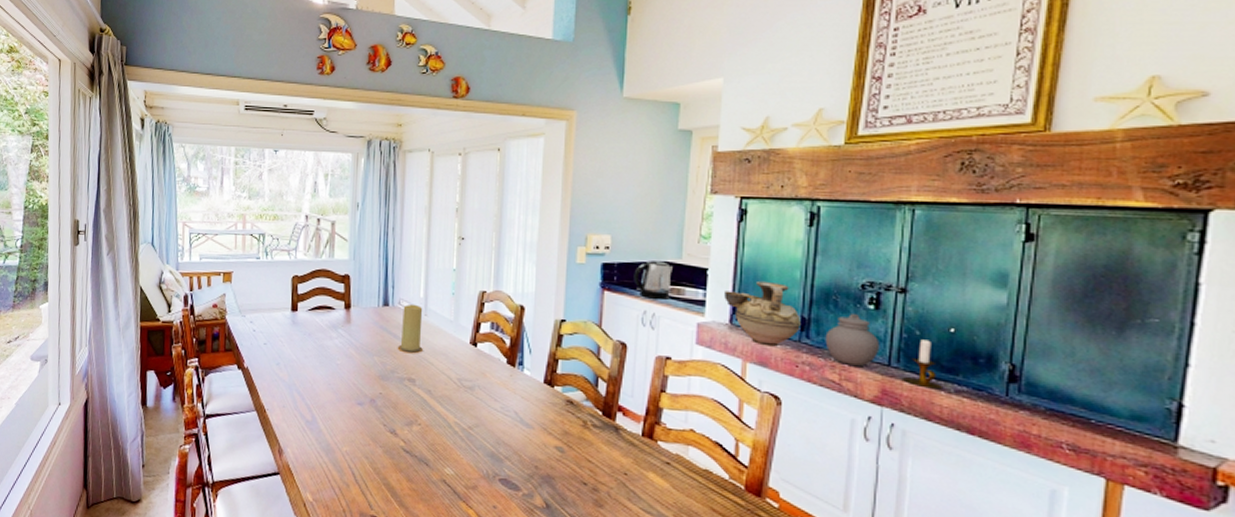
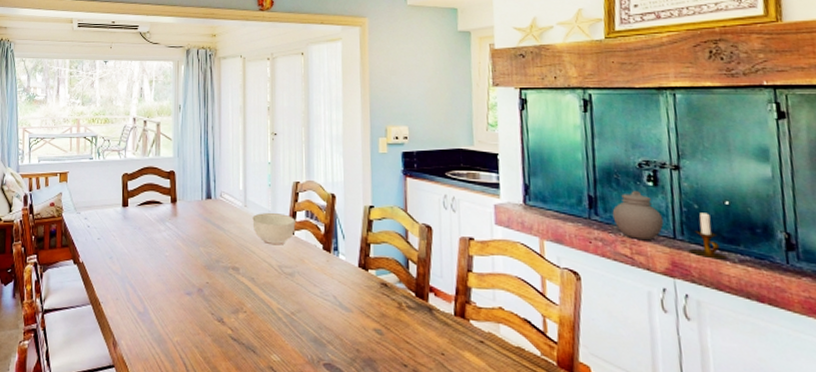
candle: present [397,304,423,354] -> none [221,196,244,244]
bowl: none [432,323,479,358] -> present [252,213,296,245]
kettle: present [633,261,673,301] -> none [432,148,467,185]
ceramic jug: present [724,280,801,347] -> none [516,163,589,224]

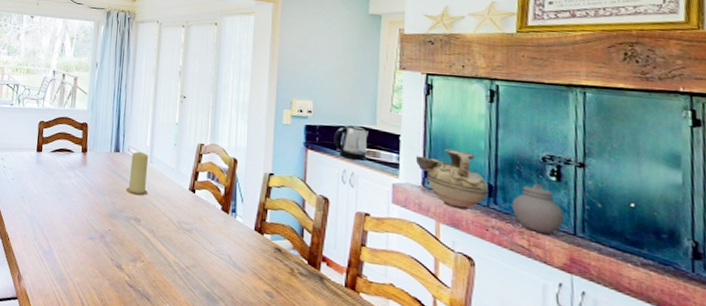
candle: none [221,196,244,244] -> present [125,151,149,197]
bowl: present [252,213,296,245] -> none [156,170,197,202]
kettle: none [432,148,467,185] -> present [334,125,368,162]
ceramic jug: none [516,163,589,224] -> present [416,148,488,210]
candlestick: present [688,213,728,260] -> none [588,212,630,261]

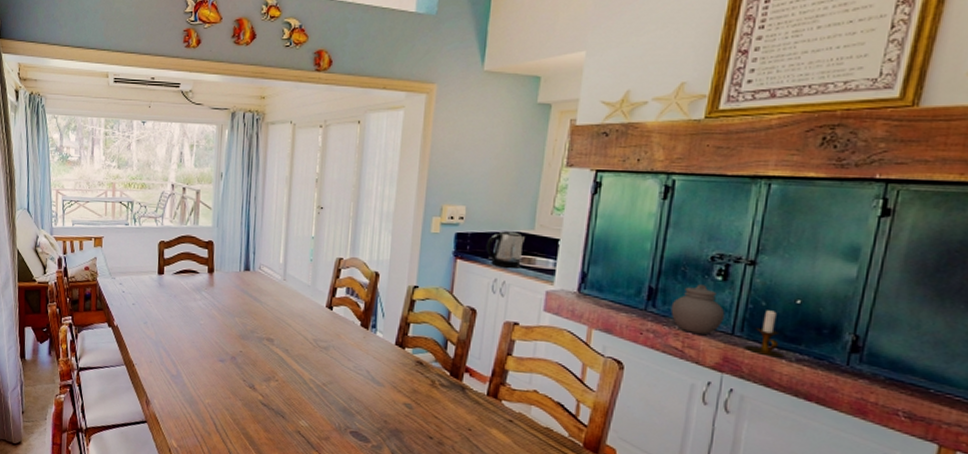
candle: present [125,151,149,197] -> none [257,269,282,316]
ceramic jug: present [416,148,488,210] -> none [574,251,648,315]
candlestick: none [588,212,630,261] -> present [744,310,785,358]

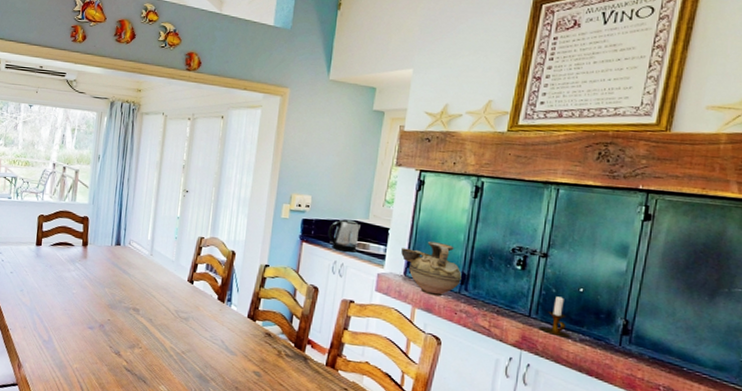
ceramic jug: none [574,251,648,315] -> present [401,241,462,297]
jar: present [670,285,725,336] -> none [480,272,524,317]

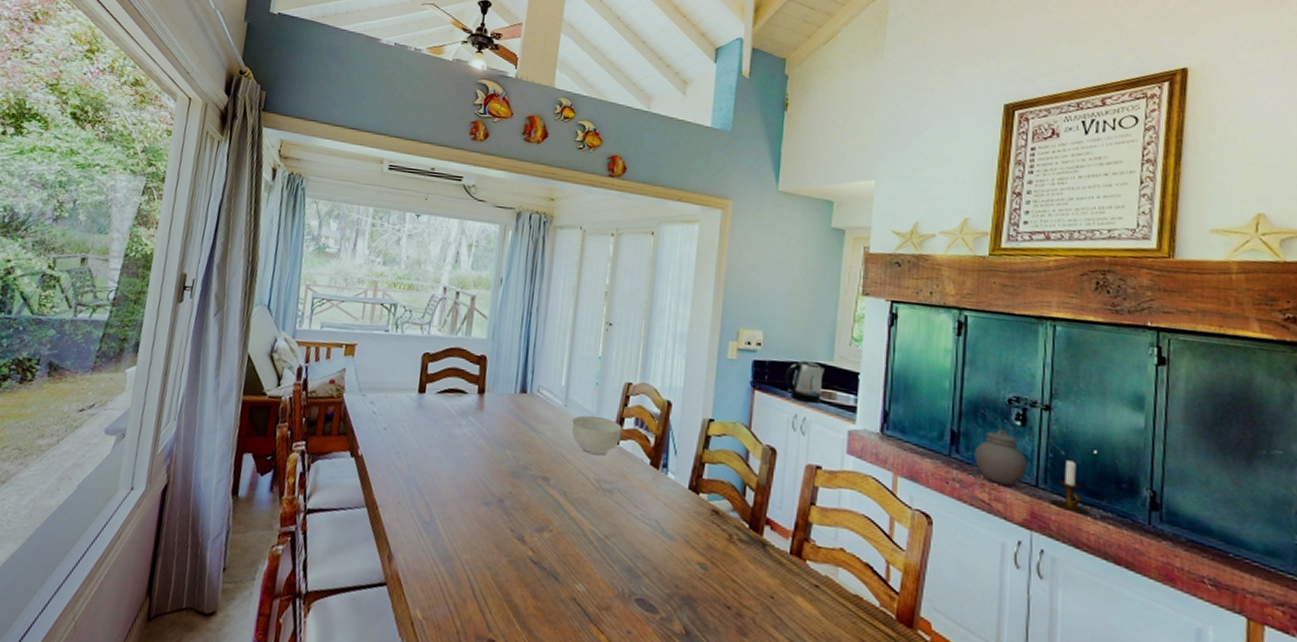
bowl: none [156,262,196,293] -> present [571,415,622,456]
ceramic jug: present [401,241,462,297] -> none [875,389,950,461]
jar: none [480,272,524,317] -> present [974,429,1028,487]

